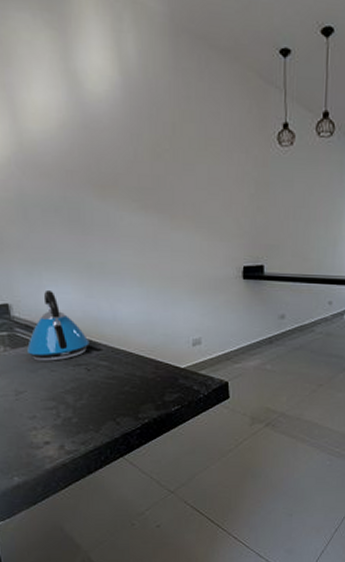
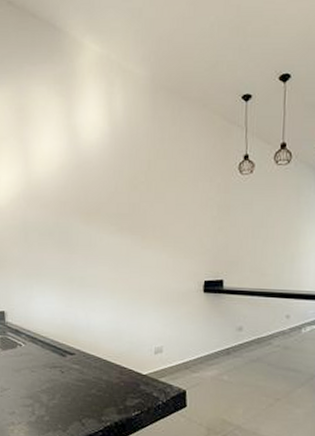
kettle: present [26,289,90,361] -> none [14,299,66,363]

